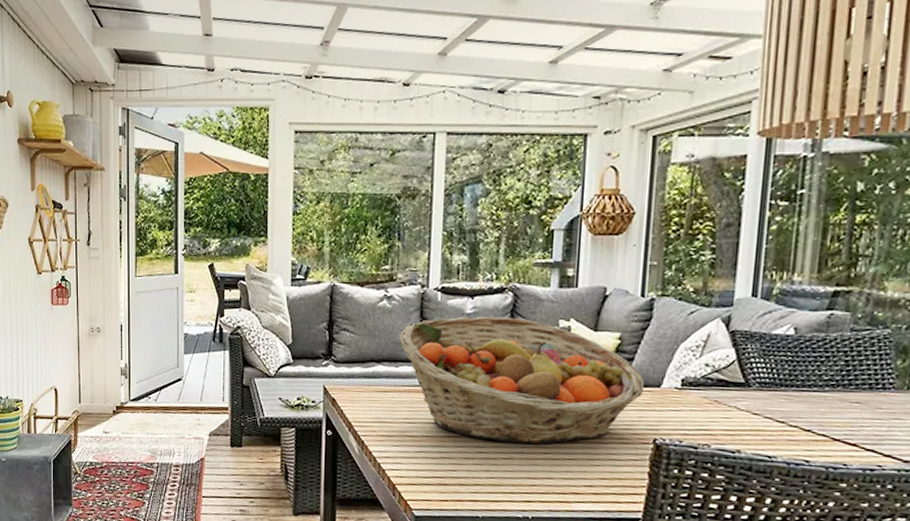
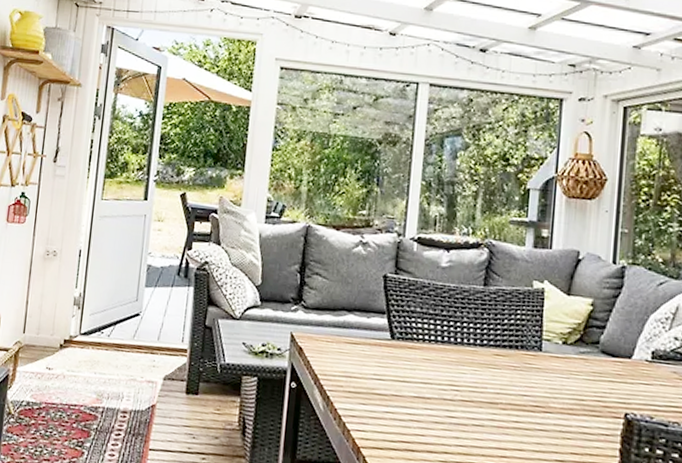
fruit basket: present [398,316,645,444] -> none [372,269,617,412]

